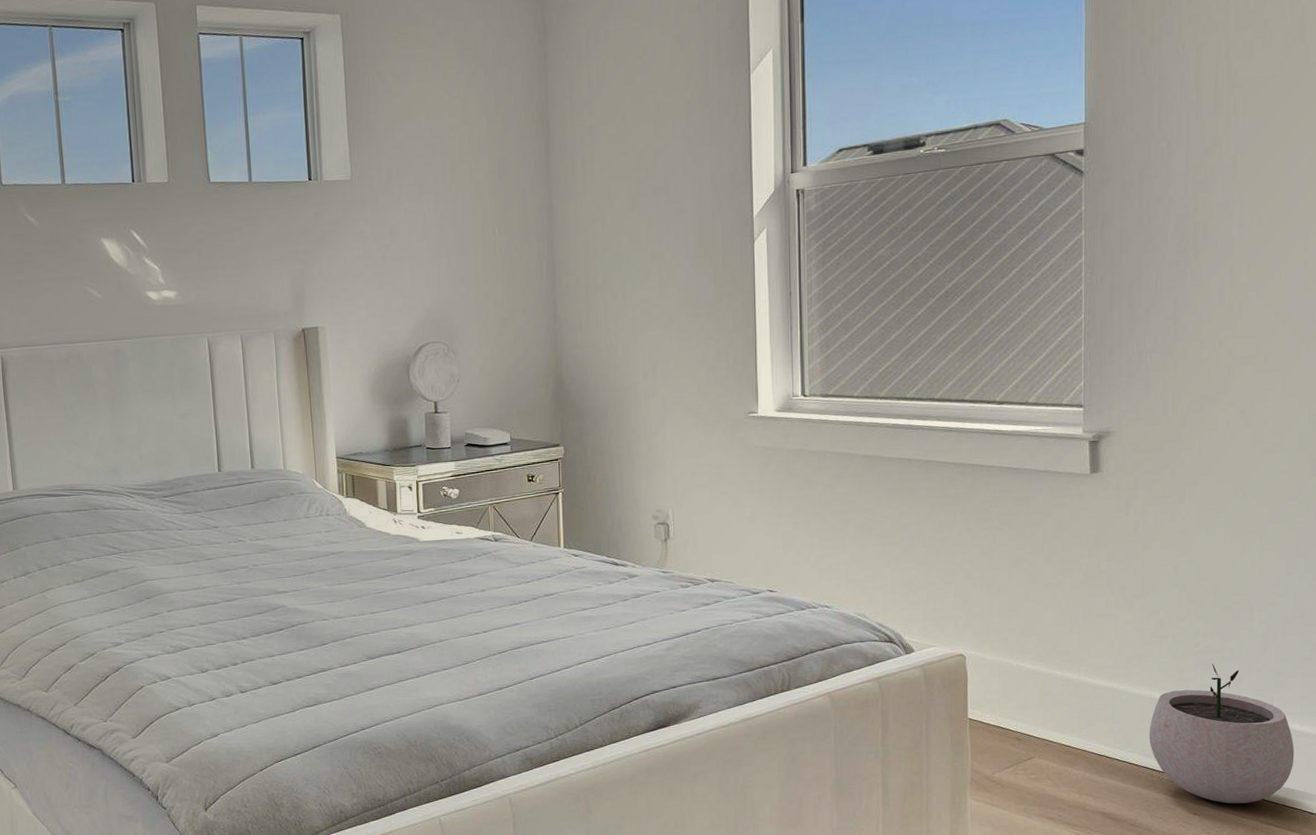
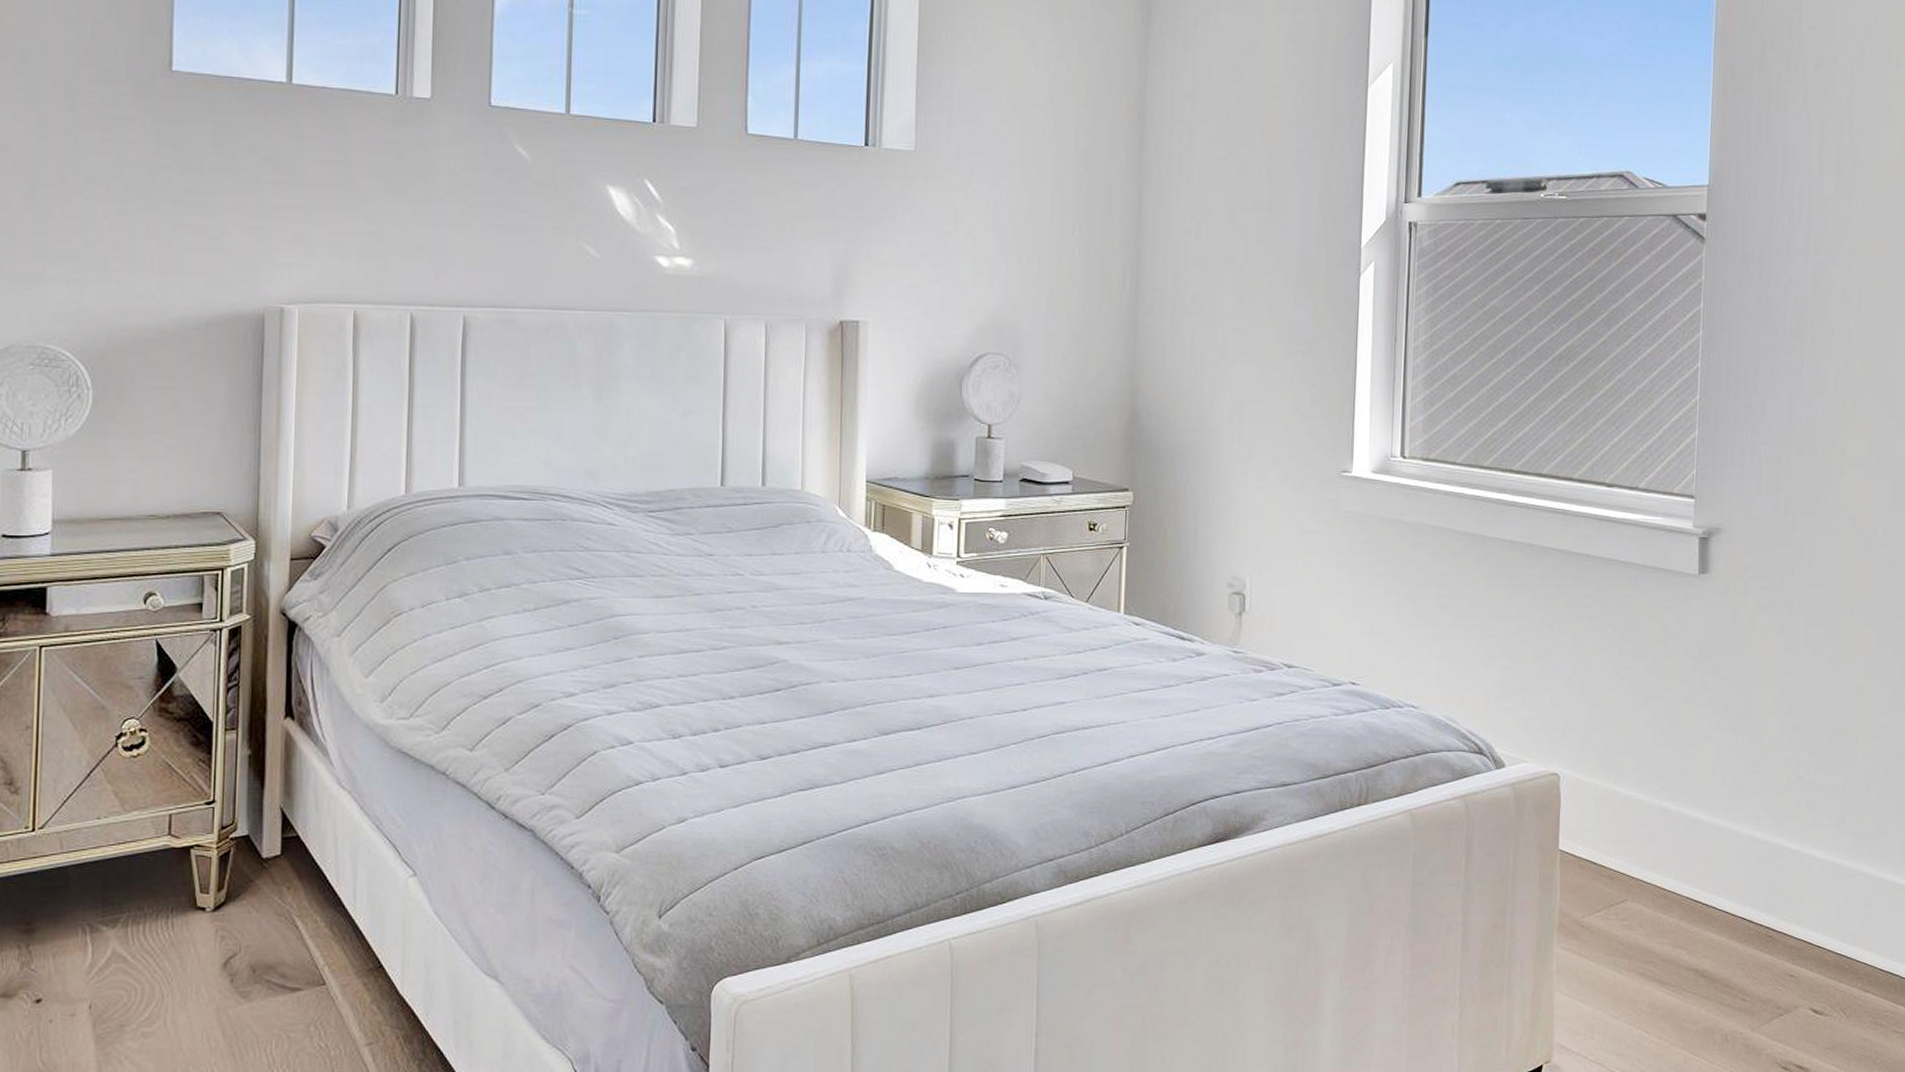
plant pot: present [1149,663,1295,804] -> none [1747,801,1895,966]

